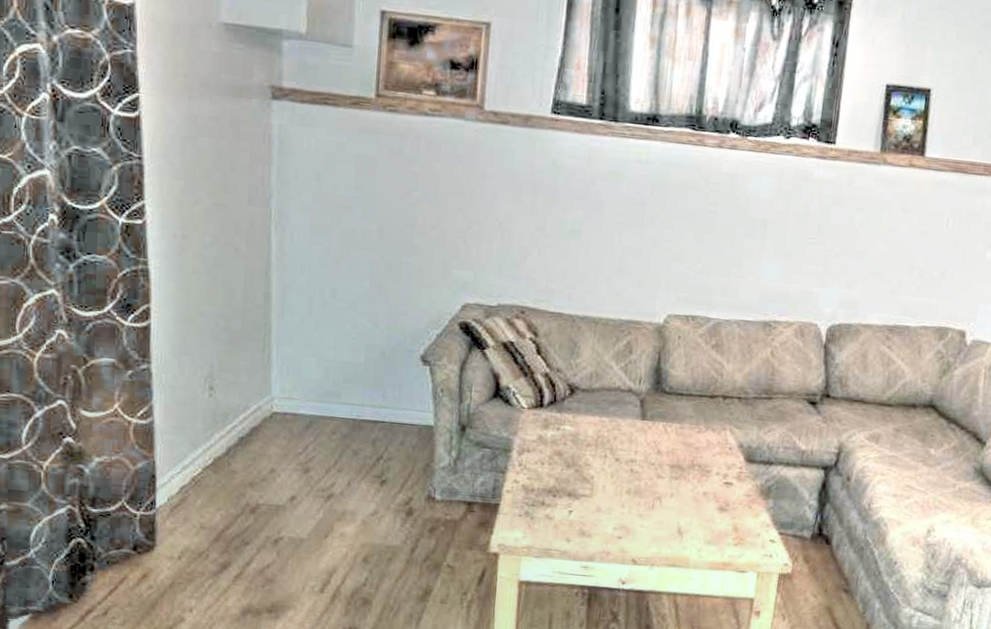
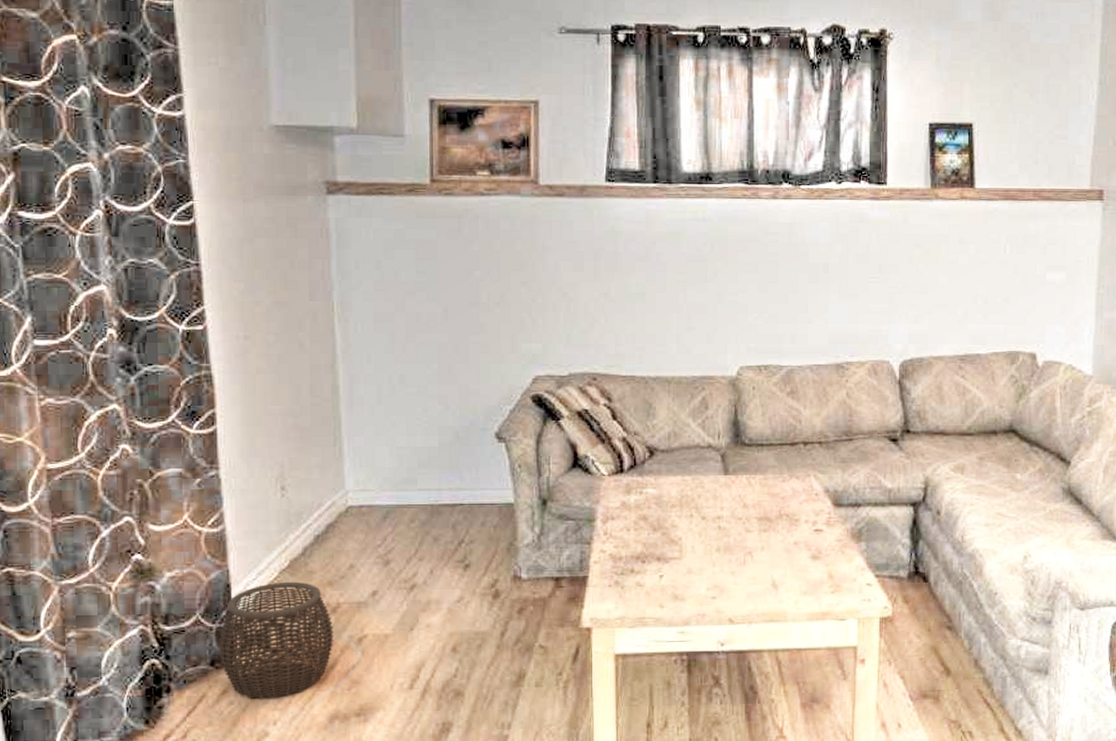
woven basket: none [141,478,252,587] -> present [219,581,333,699]

